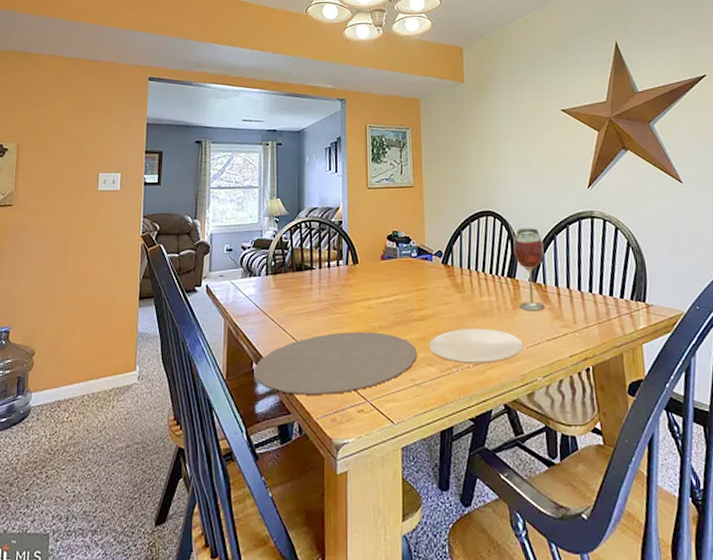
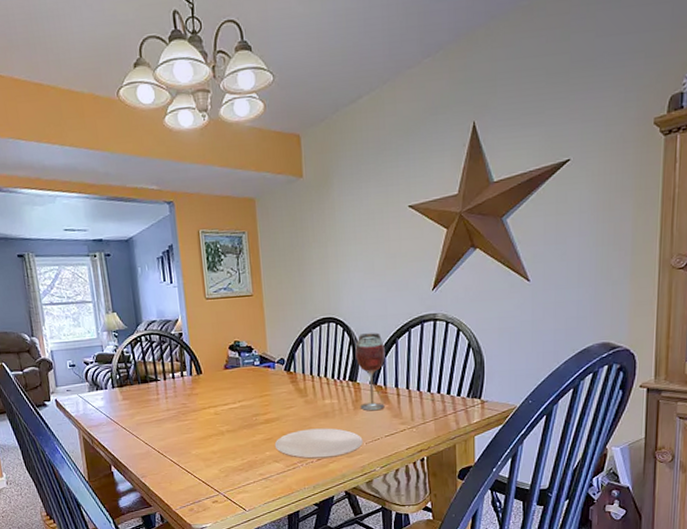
placemat: present [254,331,417,395] -> none [113,435,264,491]

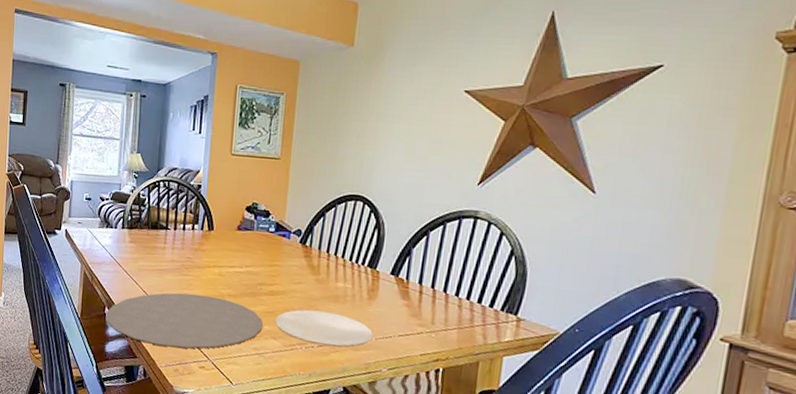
placemat: none [113,435,264,491] -> present [105,292,263,349]
wineglass: present [355,332,385,411] -> none [375,218,414,306]

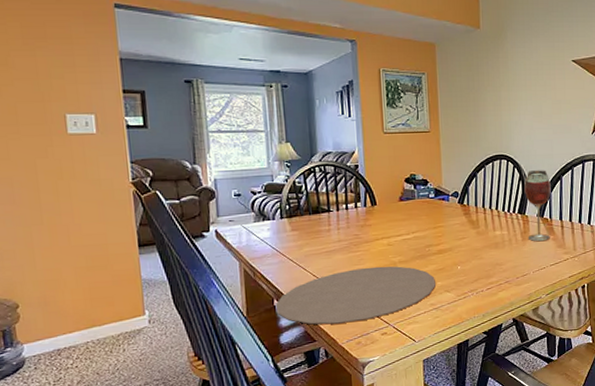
plate: present [275,309,373,348] -> none [446,258,530,289]
wineglass: none [375,218,414,306] -> present [524,170,551,242]

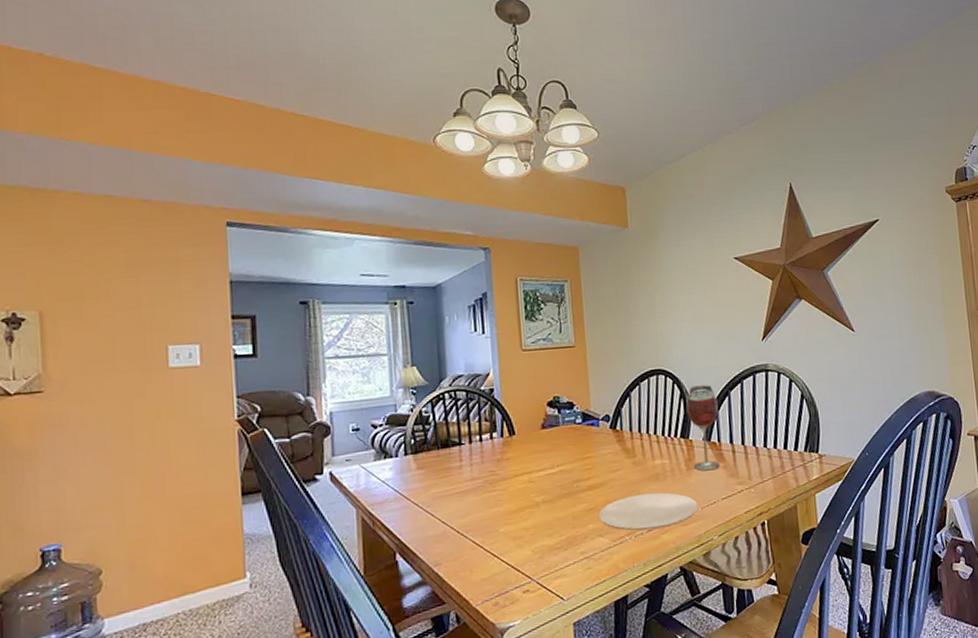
placemat: present [275,266,436,325] -> none [397,507,586,583]
plate: none [446,258,530,289] -> present [598,492,698,531]

